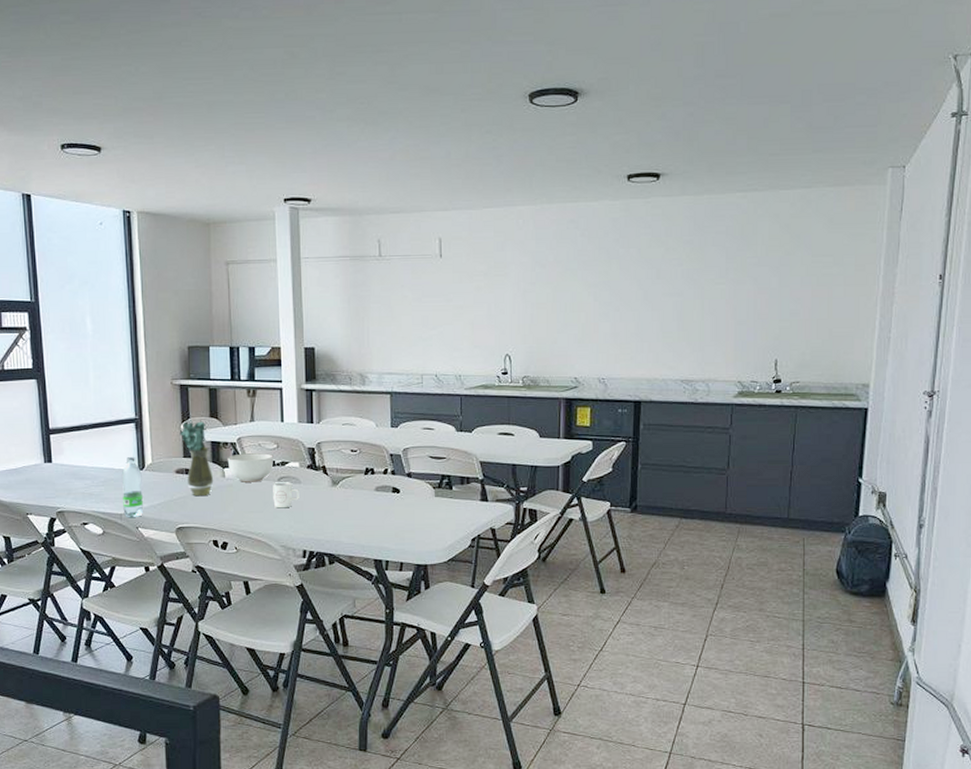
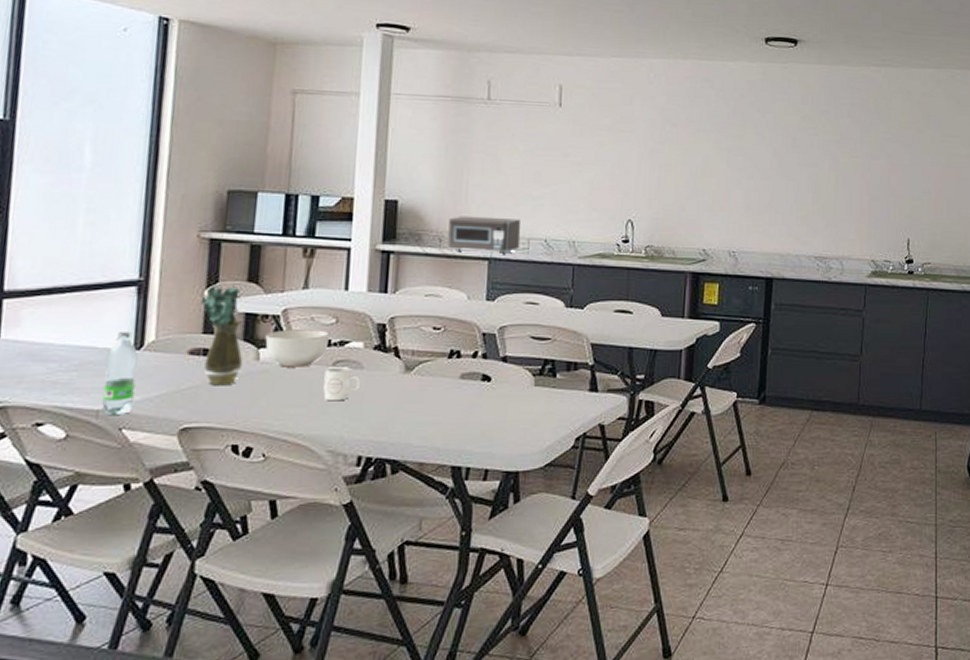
microwave: none [356,357,415,388] -> present [447,216,521,254]

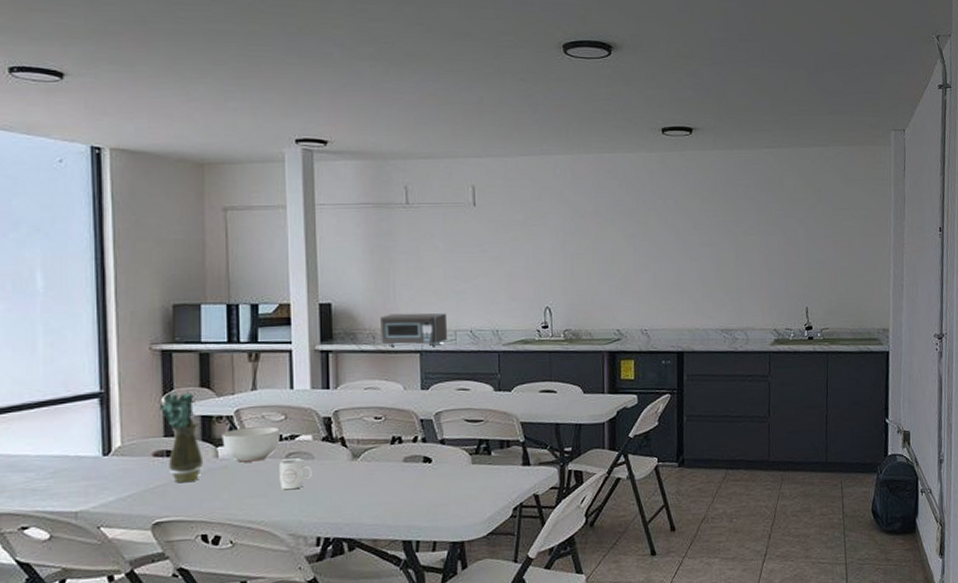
bottle: present [102,332,138,415] -> none [78,440,109,515]

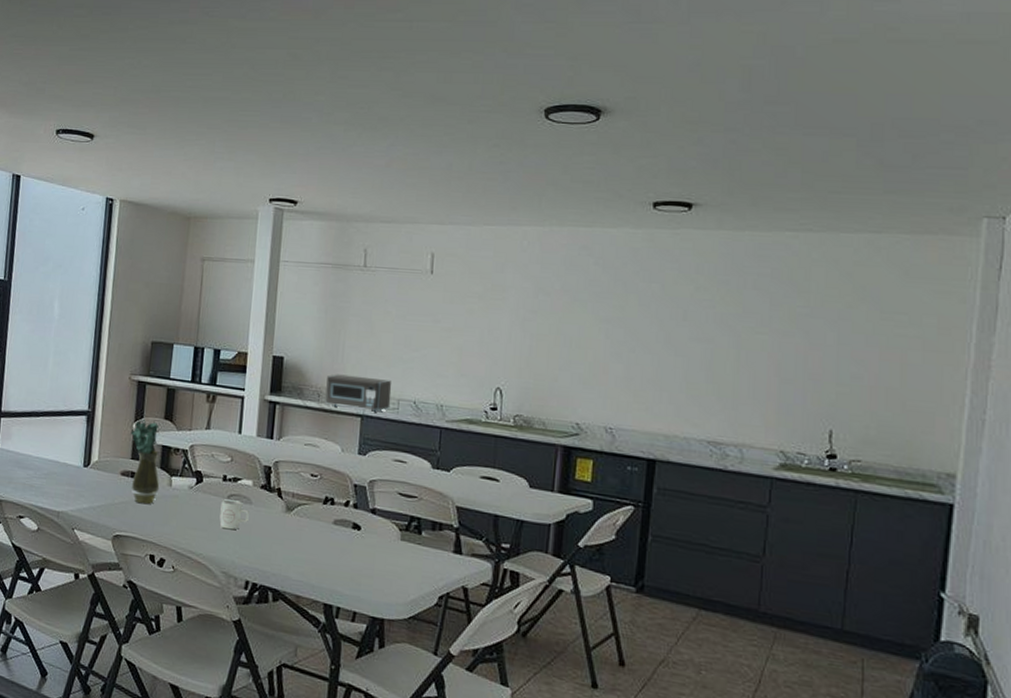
bowl: present [221,426,280,462] -> none [176,462,226,497]

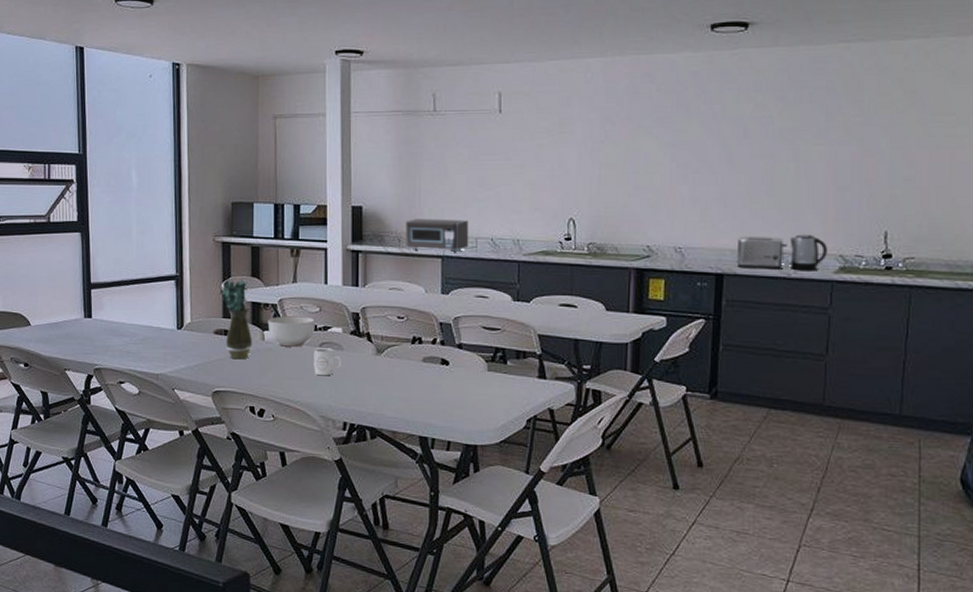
bowl: none [176,462,226,497] -> present [267,316,315,347]
toaster: none [670,422,725,460] -> present [736,237,788,269]
kettle: none [727,425,768,466] -> present [789,234,828,271]

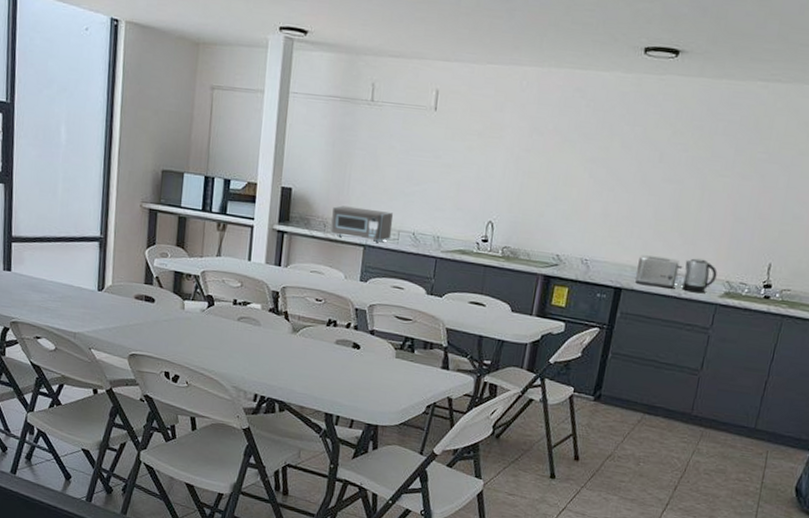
vase: present [219,276,253,360] -> none [143,243,173,326]
bowl: present [267,316,315,347] -> none [188,287,236,319]
mug: present [314,348,341,376] -> none [230,321,258,350]

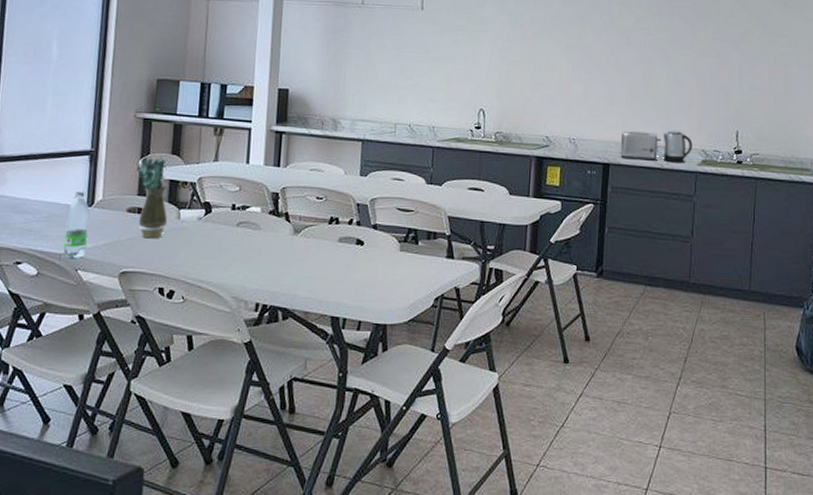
bottle: none [77,276,101,338] -> present [63,192,90,258]
vase: none [143,243,173,326] -> present [136,153,168,239]
microwave: present [330,205,393,242] -> none [328,103,389,136]

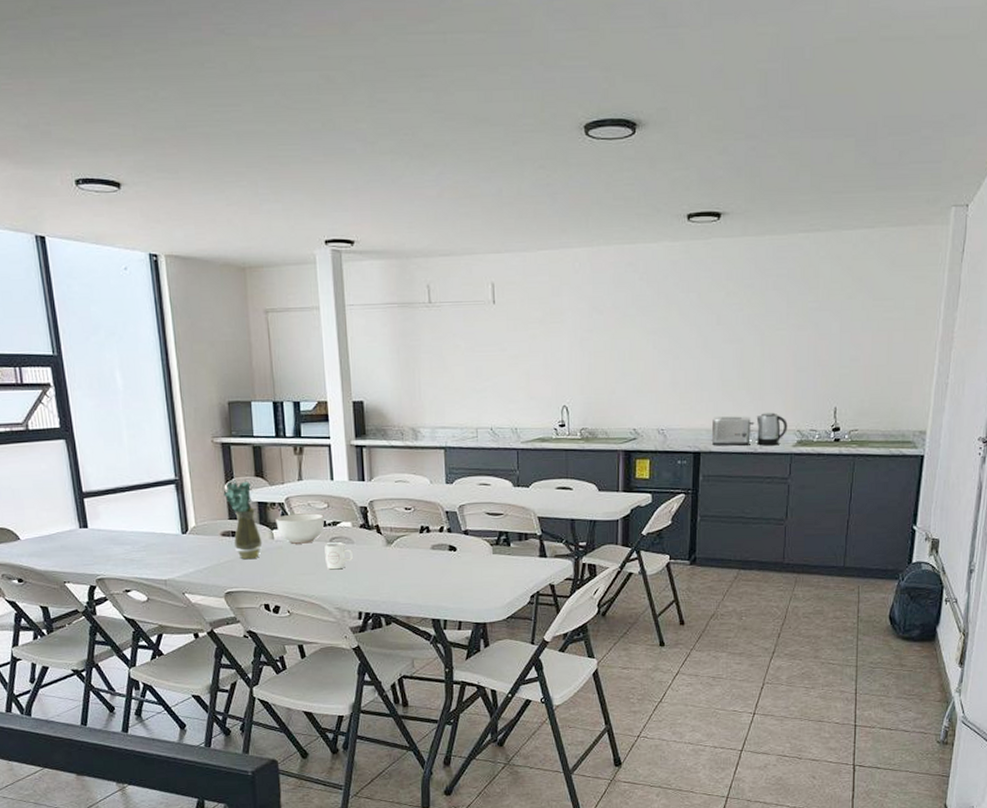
bottle: present [63,192,90,258] -> none [163,520,189,583]
bowl: none [184,194,235,226] -> present [275,513,325,544]
mug: none [229,227,258,256] -> present [324,542,353,570]

